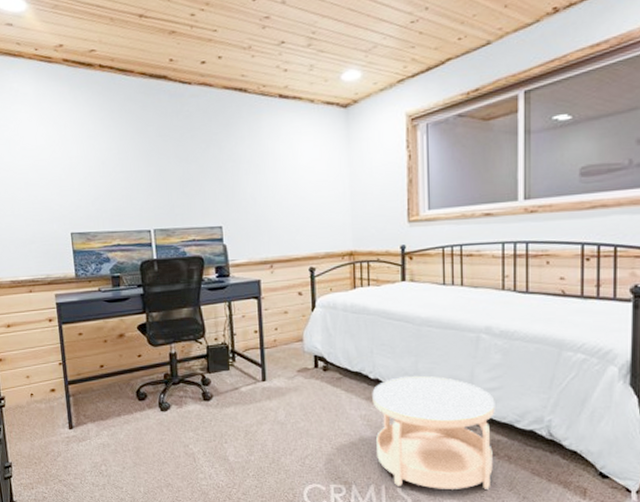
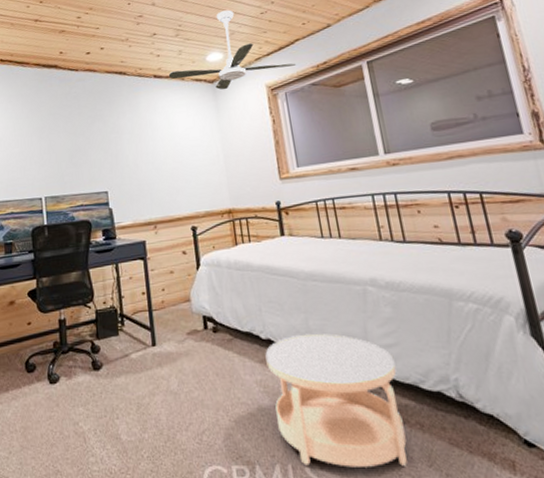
ceiling fan: none [296,15,443,117] -> present [168,9,295,90]

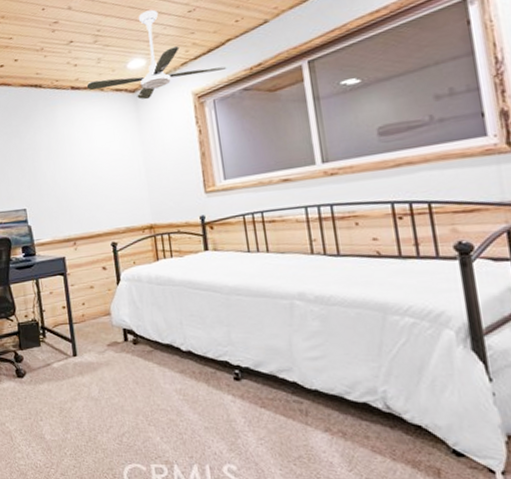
side table: present [265,334,407,468] -> none [185,346,327,470]

